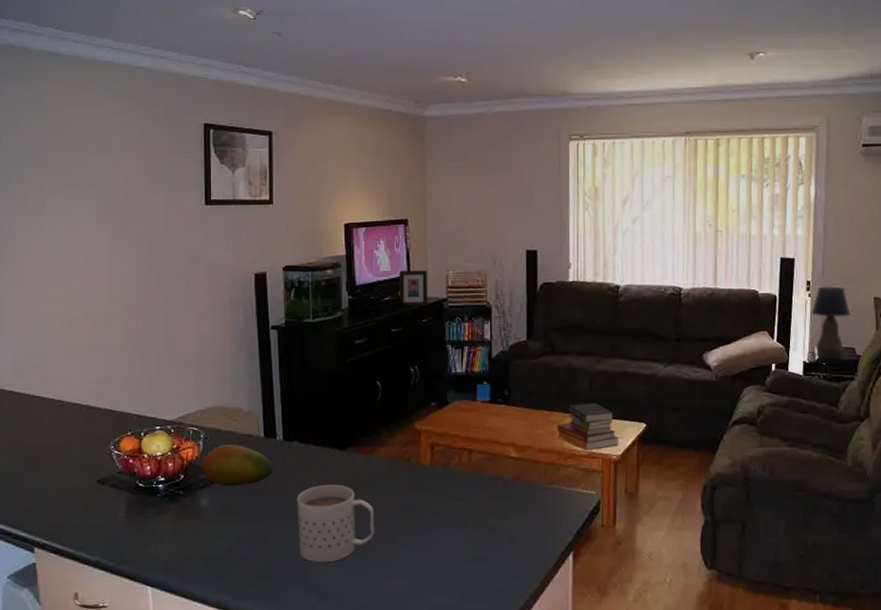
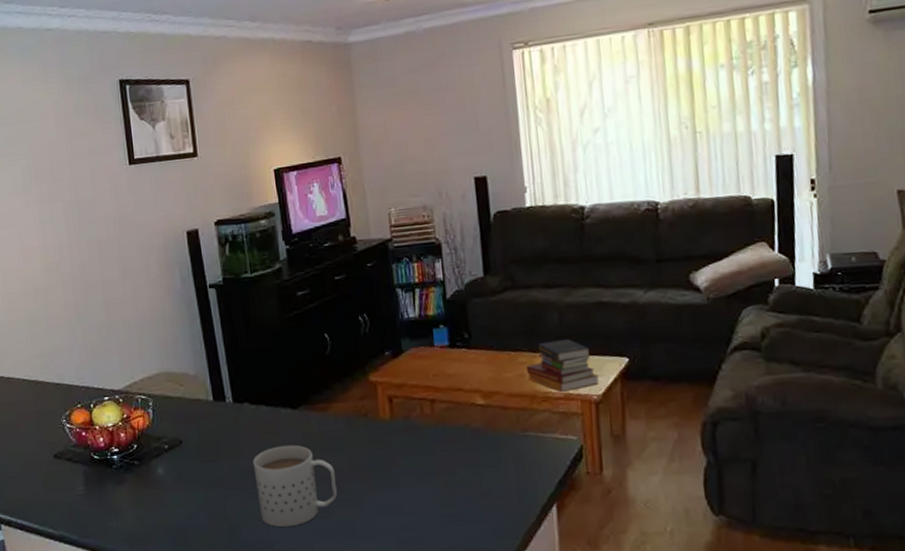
fruit: present [202,445,273,487] -> none [153,410,226,454]
picture frame: present [400,270,427,307] -> none [338,210,371,252]
table lamp: present [811,286,851,359] -> none [819,182,869,268]

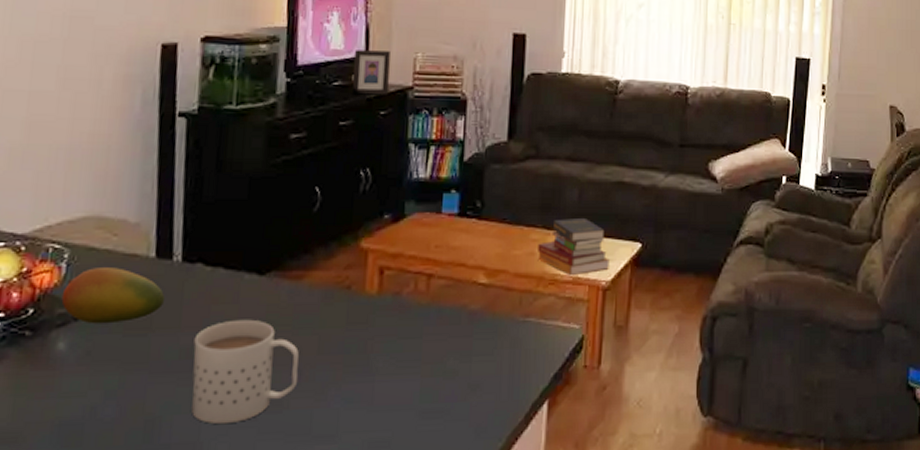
fruit: none [153,410,226,454] -> present [61,267,164,324]
picture frame: none [338,210,371,252] -> present [353,50,390,95]

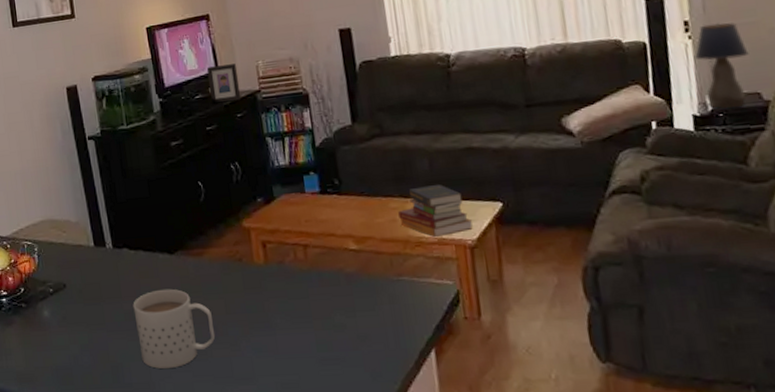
fruit: present [61,267,164,324] -> none [39,255,107,297]
table lamp: none [826,91,866,173] -> present [695,22,749,109]

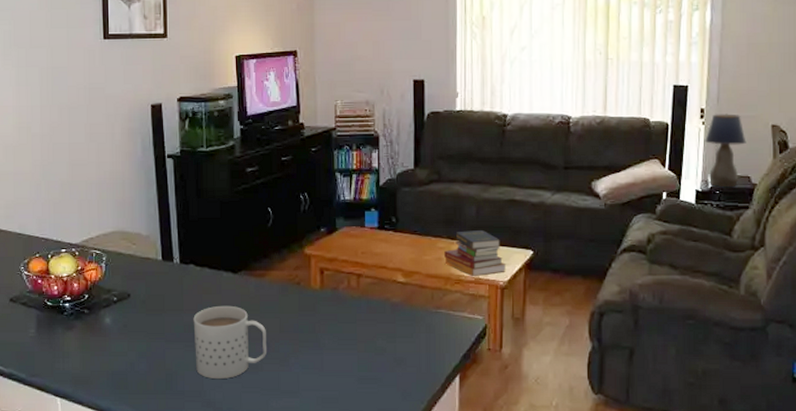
picture frame: present [207,64,240,104] -> none [289,100,316,136]

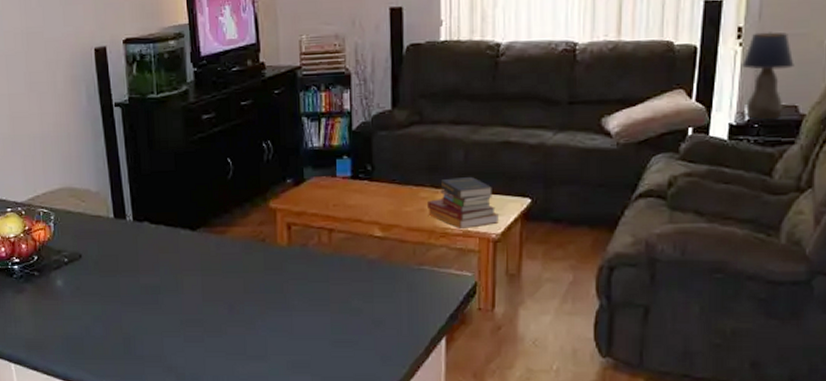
mug: present [193,305,268,380] -> none [150,265,232,344]

